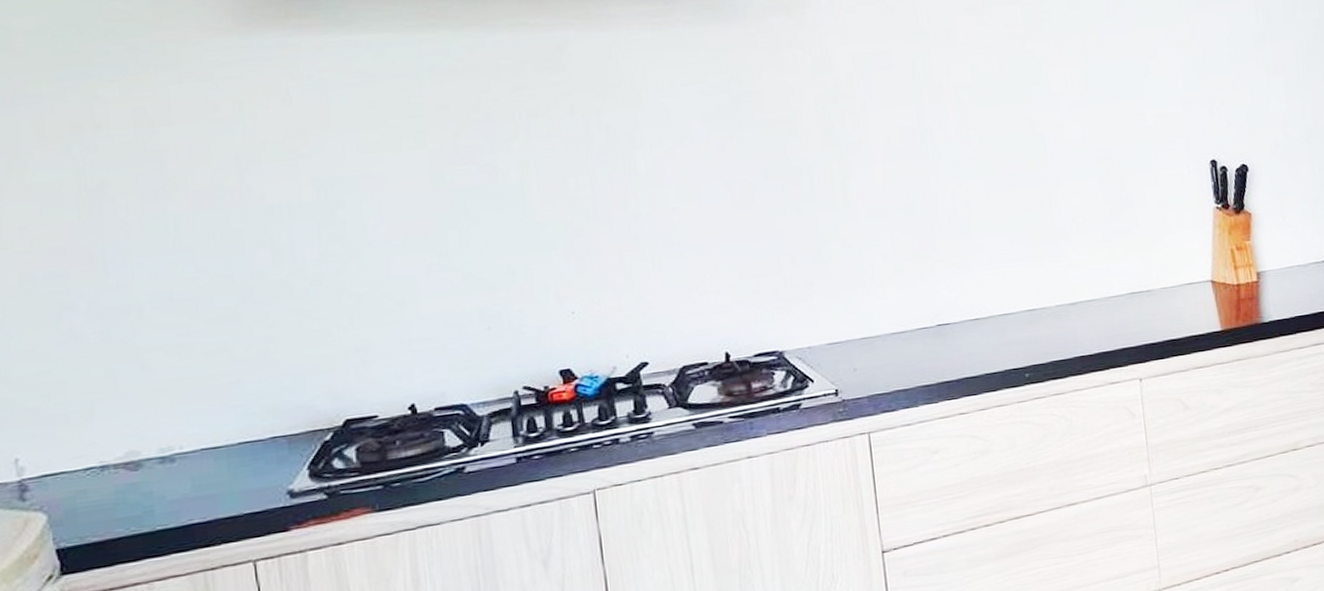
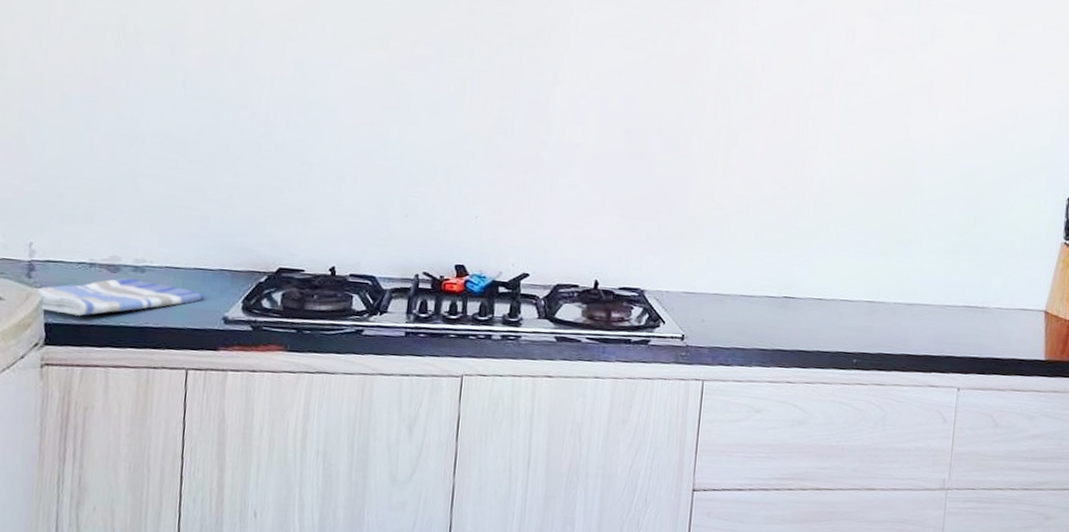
dish towel: none [32,468,258,535] -> present [33,278,205,316]

